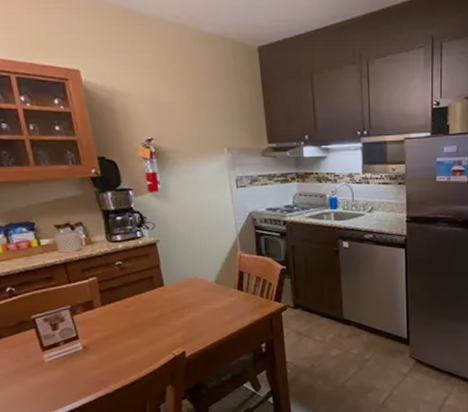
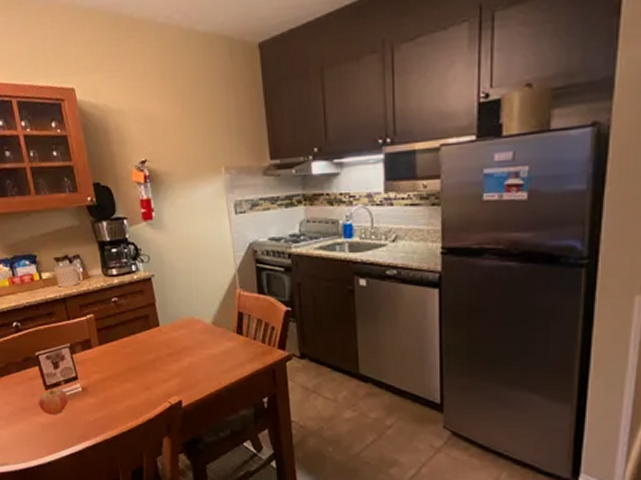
fruit: none [34,348,68,375] -> present [38,387,69,415]

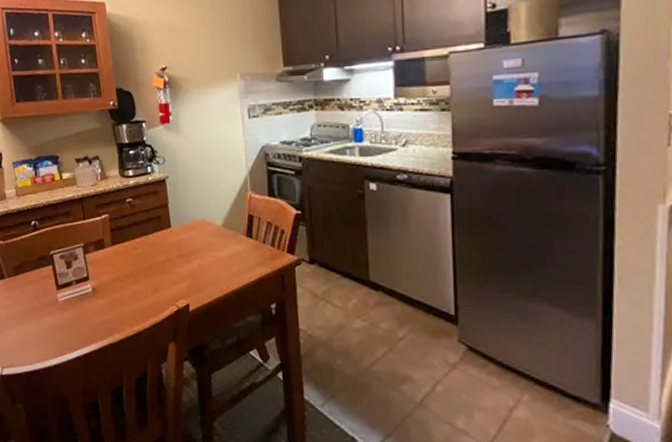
fruit: present [38,387,69,415] -> none [49,287,79,316]

